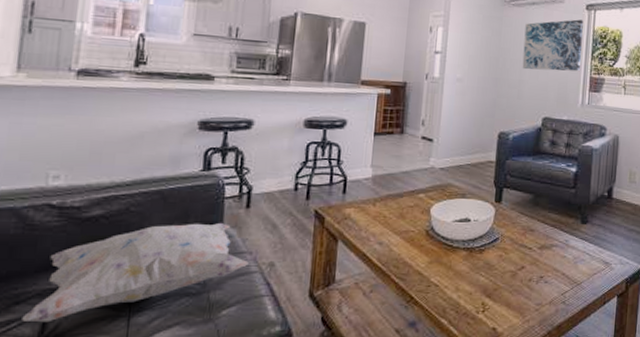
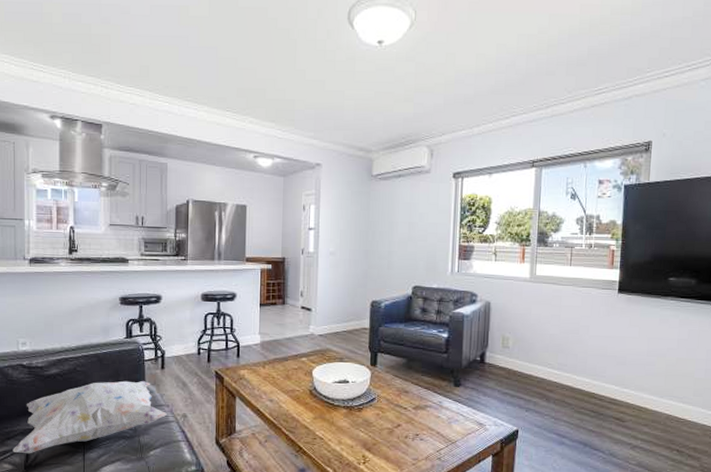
wall art: present [522,19,583,72] -> none [391,188,451,241]

